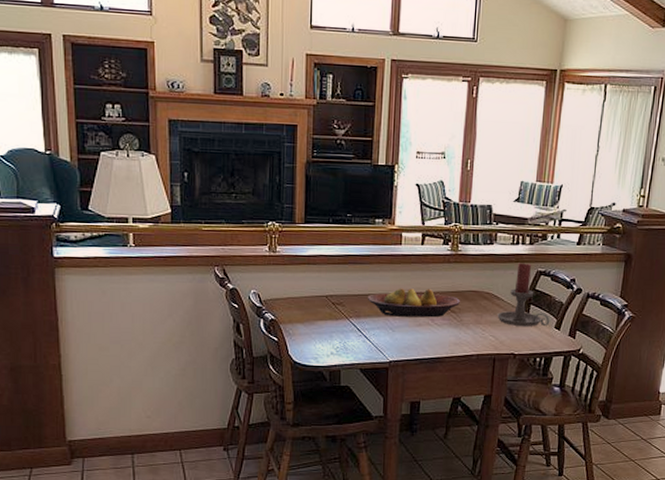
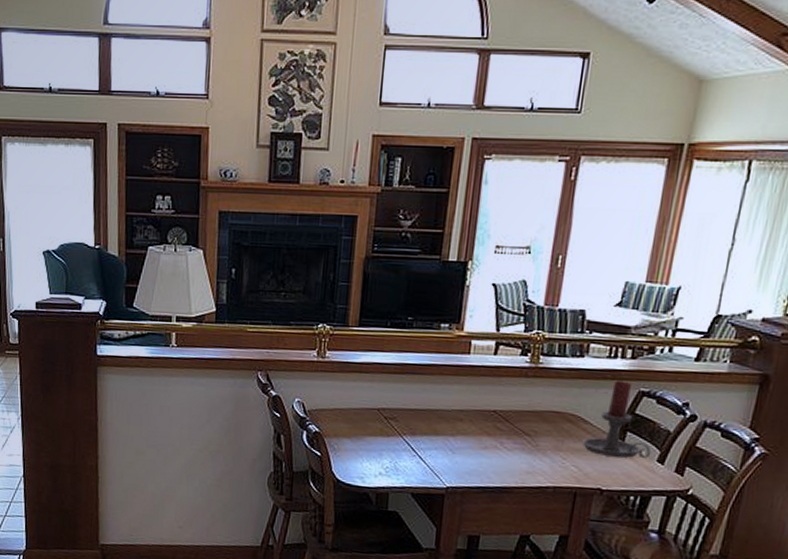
fruit bowl: present [368,288,460,318] -> none [426,404,537,440]

